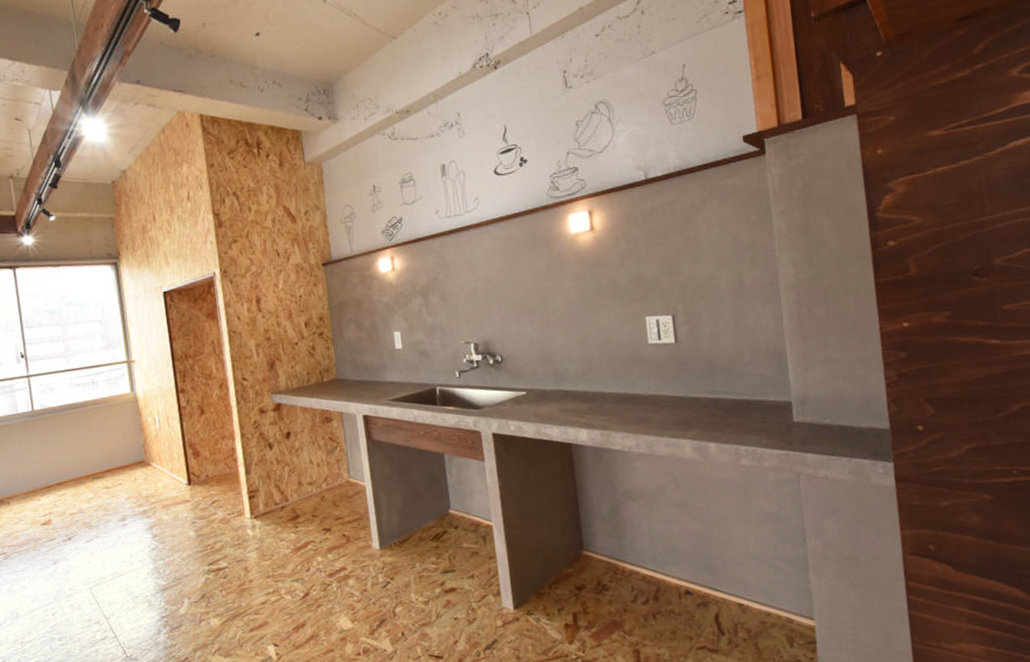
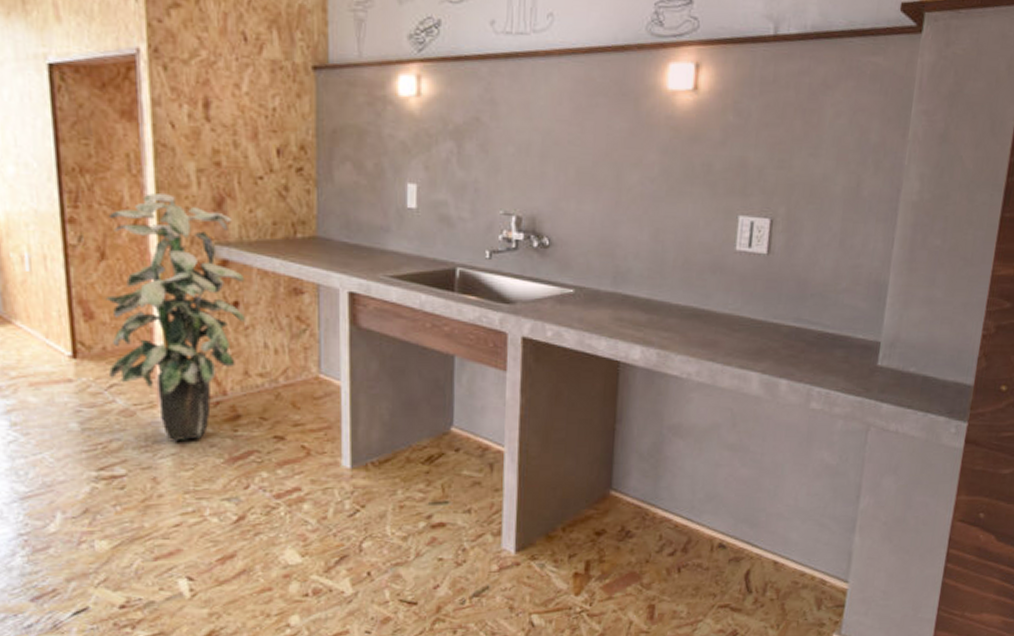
indoor plant: none [204,363,296,539] -> present [105,192,246,442]

